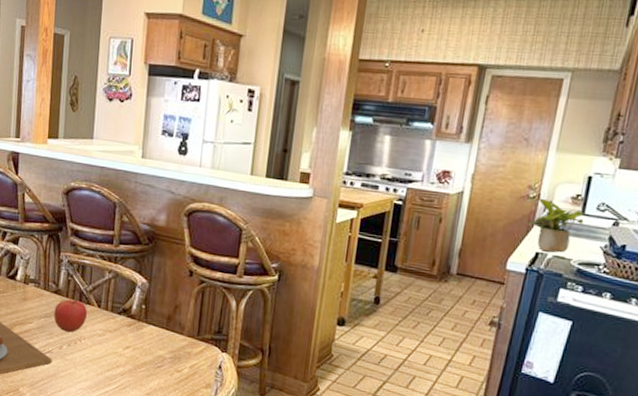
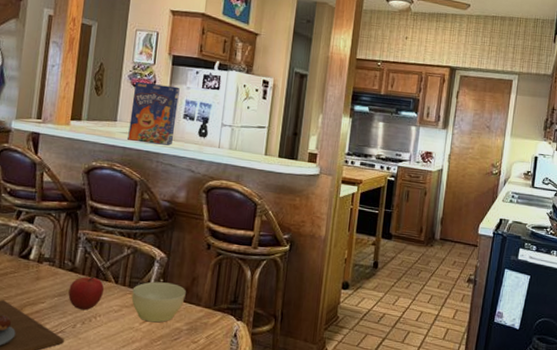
cereal box: none [105,94,157,165] -> present [128,81,180,146]
bowl: none [114,307,169,349] -> present [131,281,186,323]
potted plant: present [527,198,584,253] -> none [493,174,534,219]

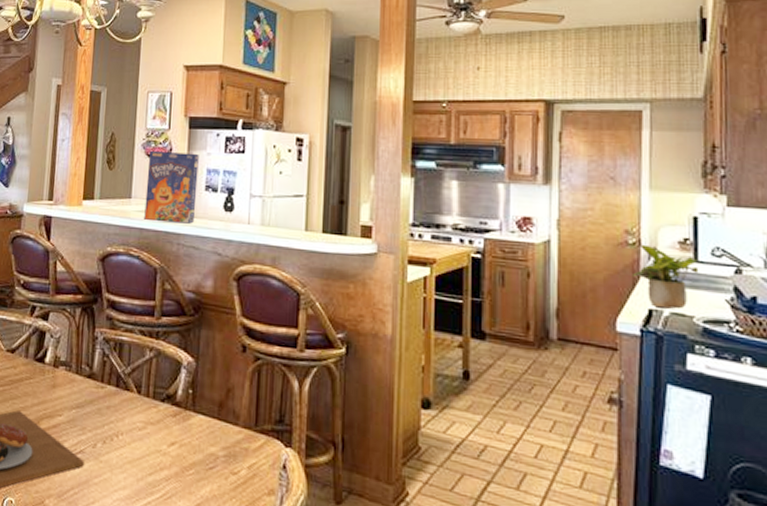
fruit: present [68,276,105,310] -> none [87,384,126,427]
bowl: present [131,281,186,323] -> none [157,392,220,446]
potted plant: none [493,174,534,219] -> present [632,244,699,310]

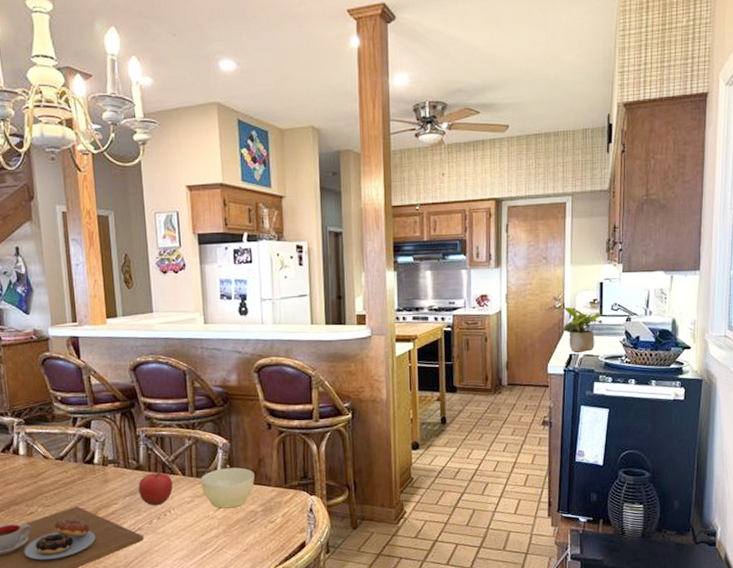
fruit: none [87,384,126,427] -> present [138,472,173,506]
cereal box: present [144,150,199,224] -> none [164,267,214,330]
bowl: none [157,392,220,446] -> present [201,467,255,509]

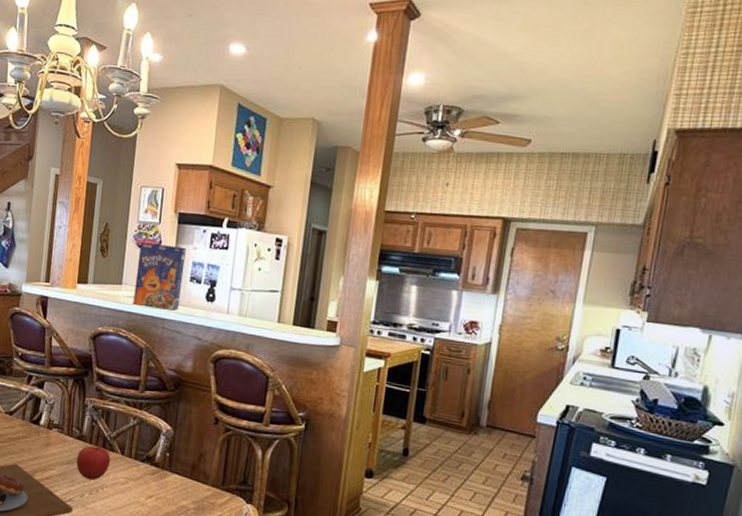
cereal box: none [164,267,214,330] -> present [133,241,186,311]
bowl: present [201,467,255,509] -> none [137,455,193,499]
potted plant: present [559,307,603,353] -> none [557,350,614,407]

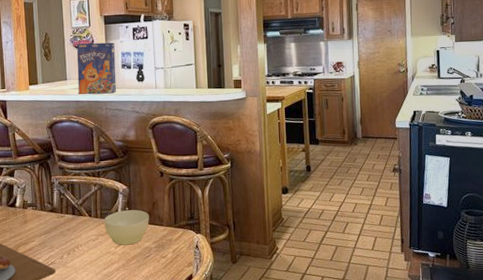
fruit: present [76,445,111,480] -> none [52,213,81,243]
bowl: none [137,455,193,499] -> present [104,210,149,245]

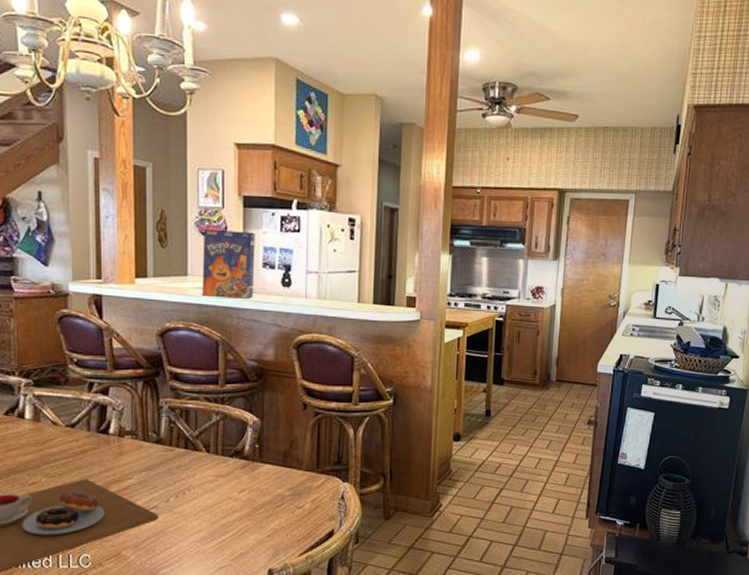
bowl: present [104,210,149,245] -> none [226,448,285,490]

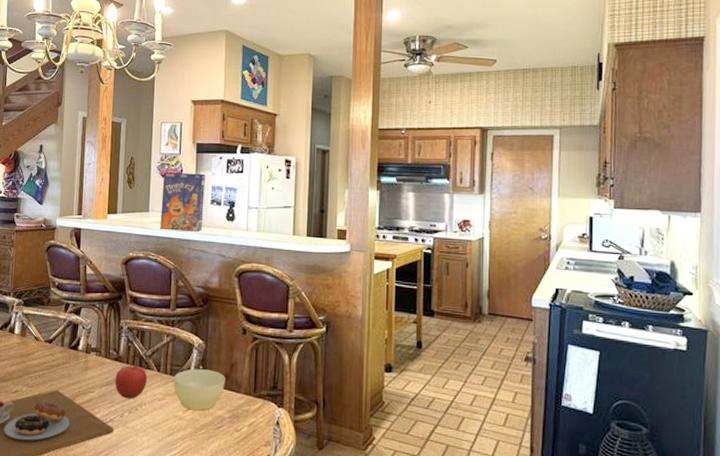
fruit: none [157,447,196,483] -> present [115,365,148,399]
bowl: none [226,448,285,490] -> present [173,369,225,411]

